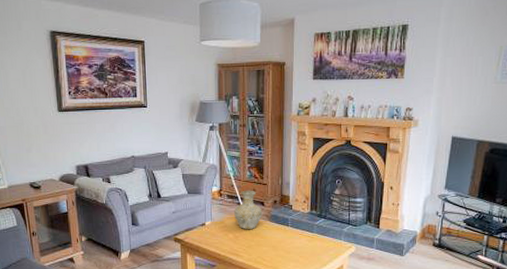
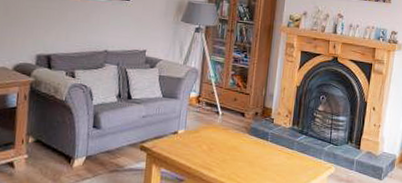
vase: present [233,190,263,229] -> none [210,98,242,141]

